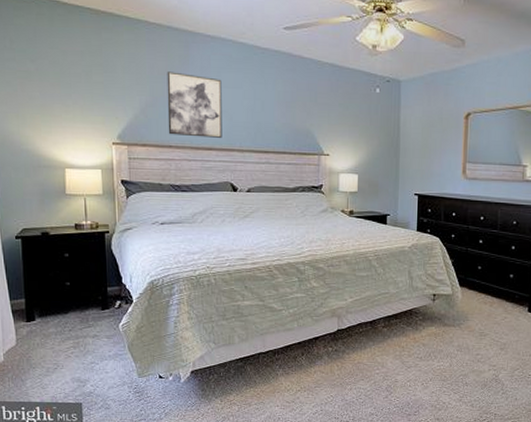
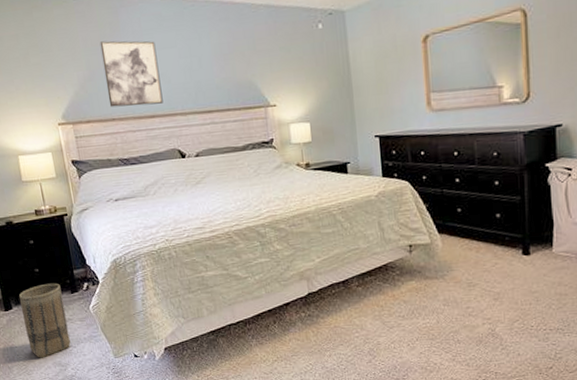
basket: none [45,298,94,373] -> present [19,283,71,358]

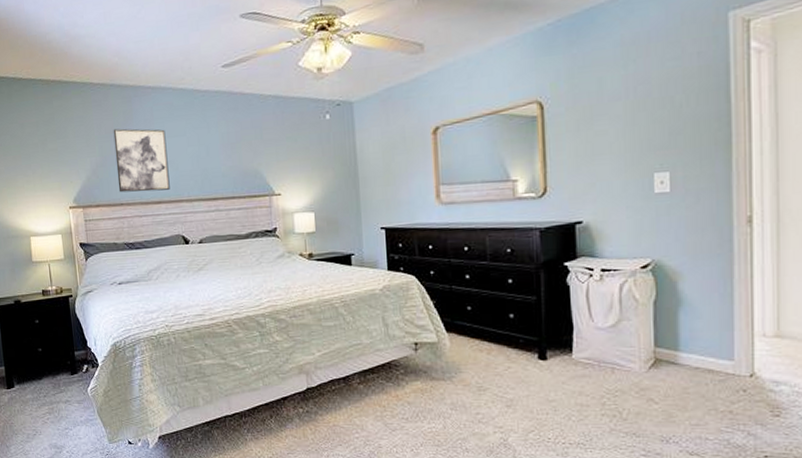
basket: present [19,283,71,358] -> none [22,363,67,439]

